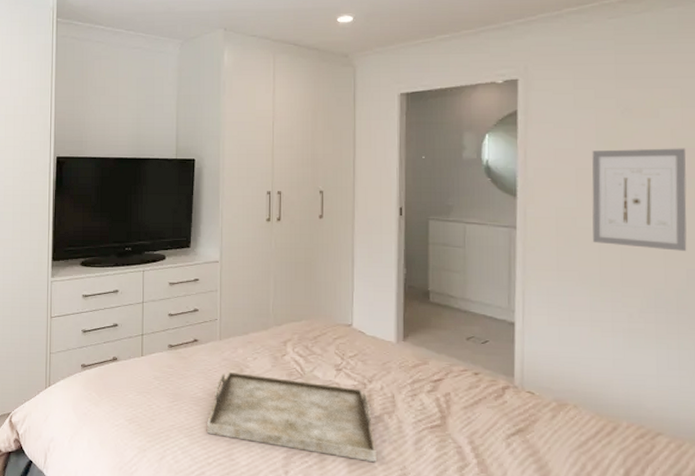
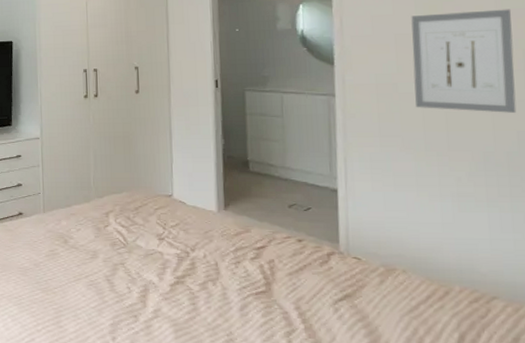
serving tray: present [207,371,376,463] -> none [35,243,202,329]

